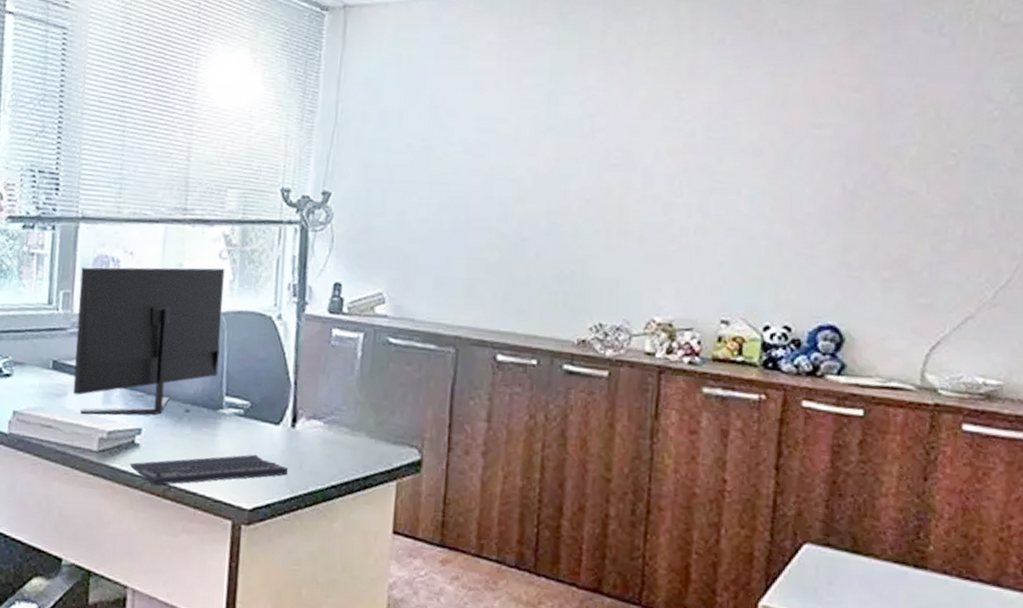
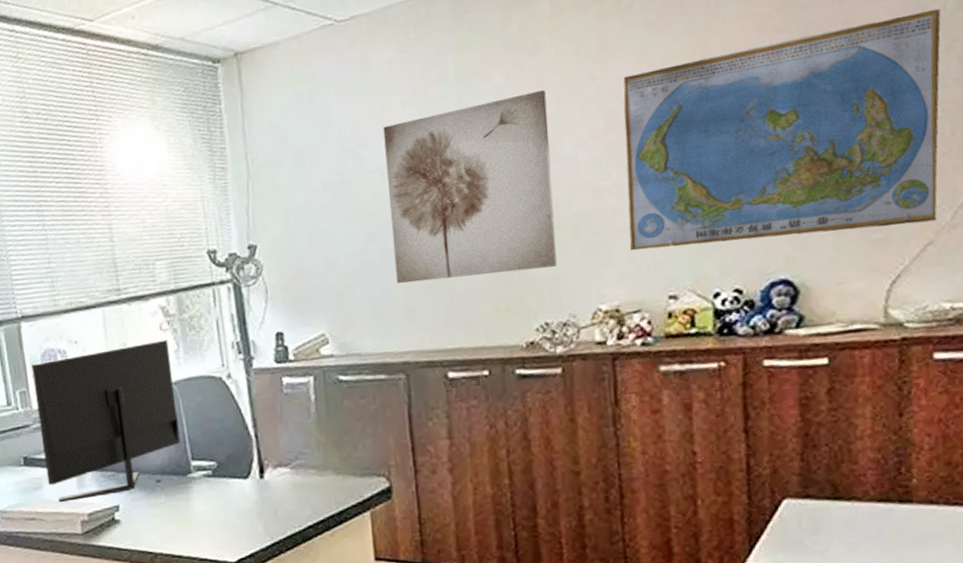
keyboard: present [129,454,289,486] -> none [114,510,265,555]
wall art: none [462,99,633,270] -> present [383,89,557,284]
world map: none [690,99,1003,297] -> present [623,8,941,251]

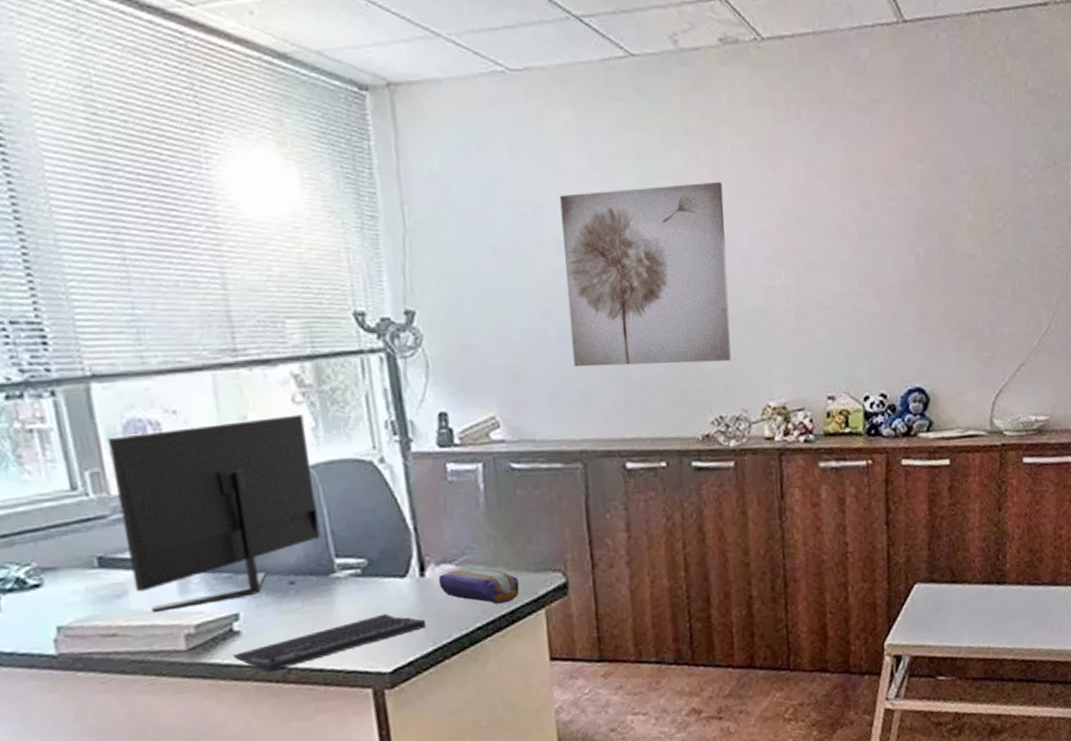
keyboard: none [114,510,265,555] -> present [232,613,427,672]
pencil case: none [276,470,347,505] -> present [439,567,520,604]
world map: present [623,8,941,251] -> none [792,163,1034,351]

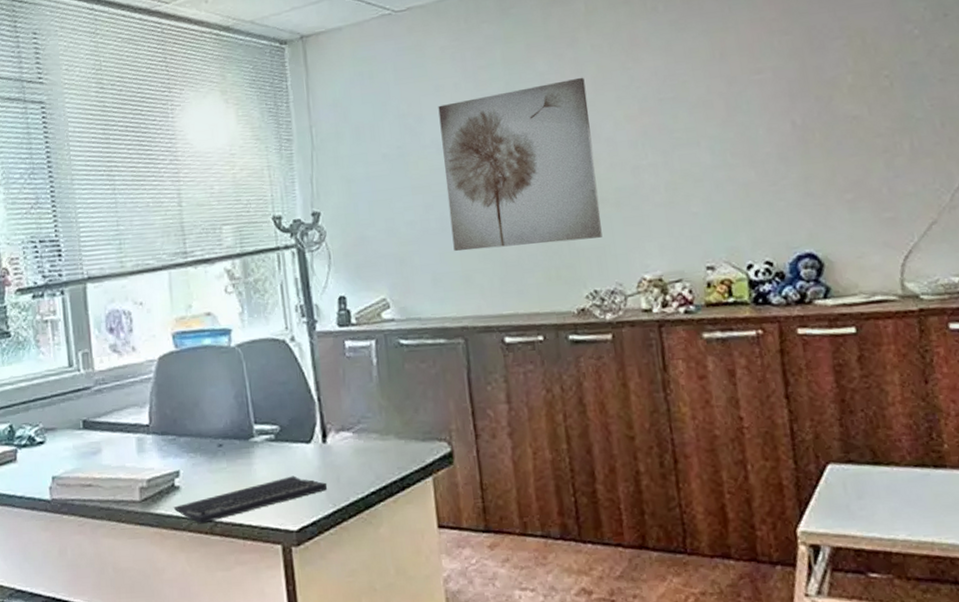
monitor: present [108,414,320,612] -> none [95,302,243,467]
pencil case: present [439,567,520,604] -> none [338,435,409,471]

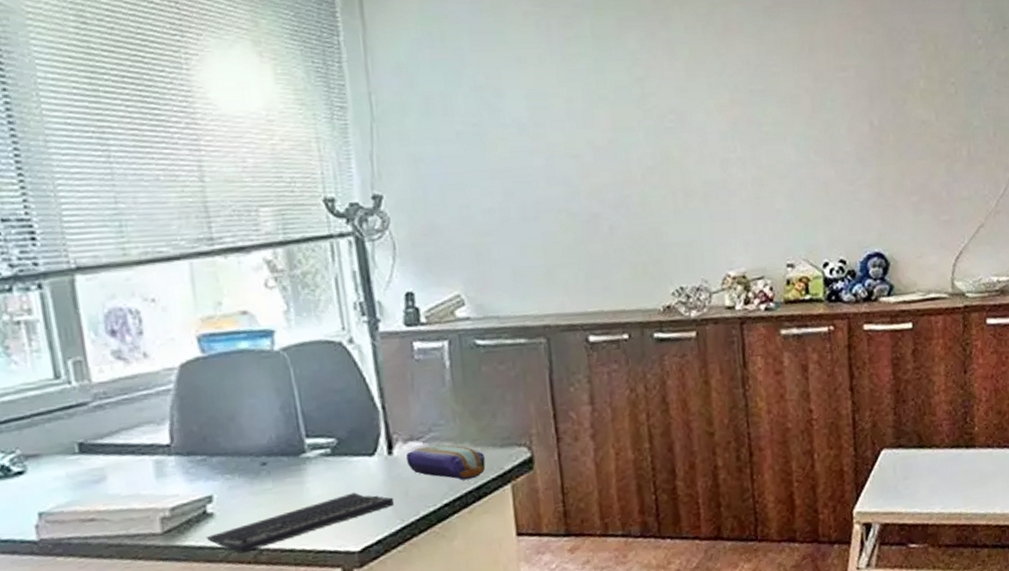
pencil case: none [338,435,409,471] -> present [406,444,486,481]
wall art: present [438,77,602,251] -> none [520,60,690,244]

